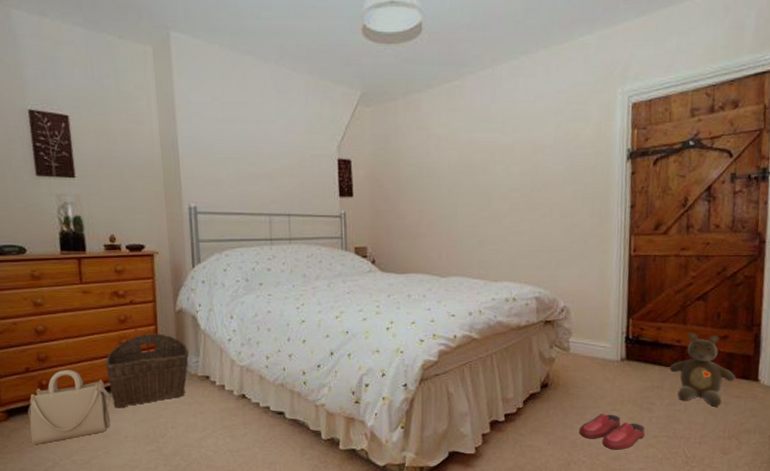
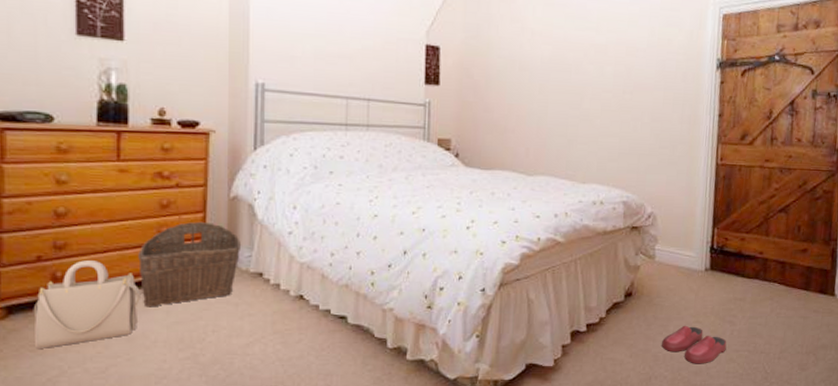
teddy bear: present [669,332,736,407] -> none [751,244,814,321]

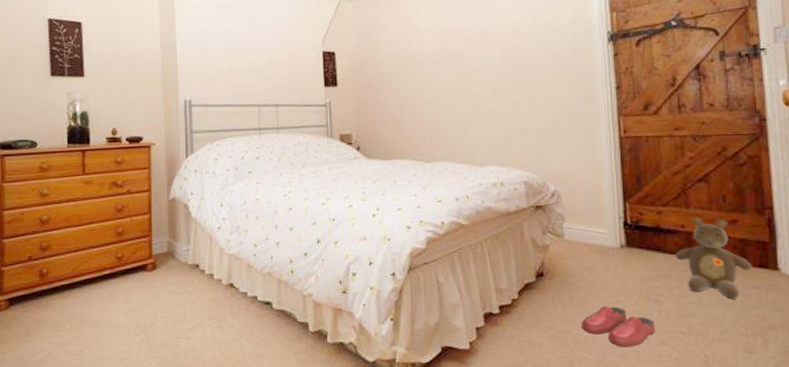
handbag: present [33,260,142,348] -> none [27,259,105,334]
wicker basket: present [138,221,242,308] -> none [101,221,181,297]
teddy bear: none [751,244,814,321] -> present [675,216,752,299]

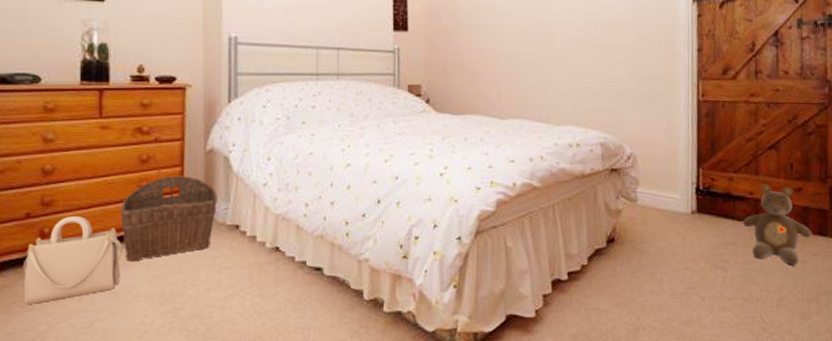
handbag: none [27,259,105,334] -> present [23,216,124,304]
wicker basket: none [101,221,181,297] -> present [120,175,219,262]
slippers: present [582,305,655,347] -> none [649,272,719,314]

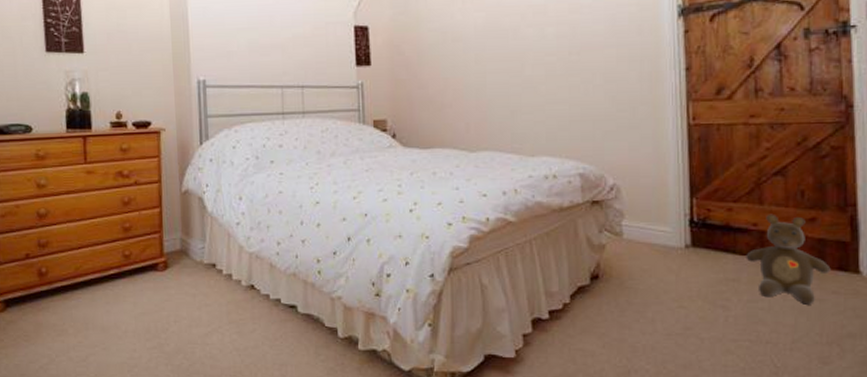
handbag: present [23,216,124,304] -> none [25,256,112,338]
wicker basket: present [120,175,219,262] -> none [107,216,195,299]

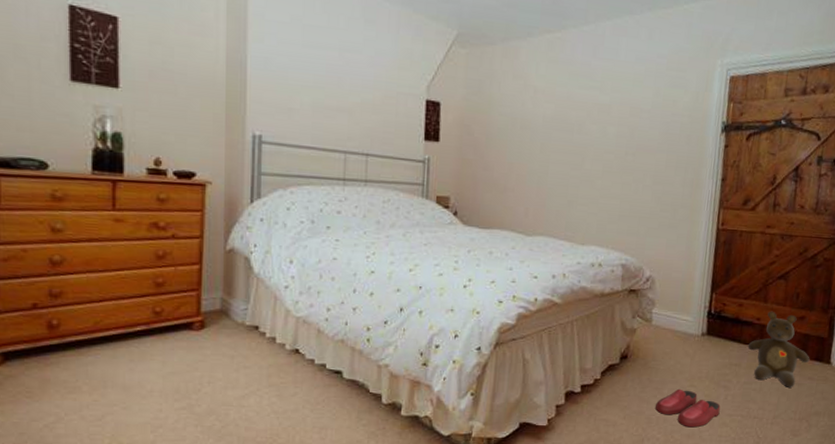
slippers: none [640,311,721,356] -> present [655,388,721,428]

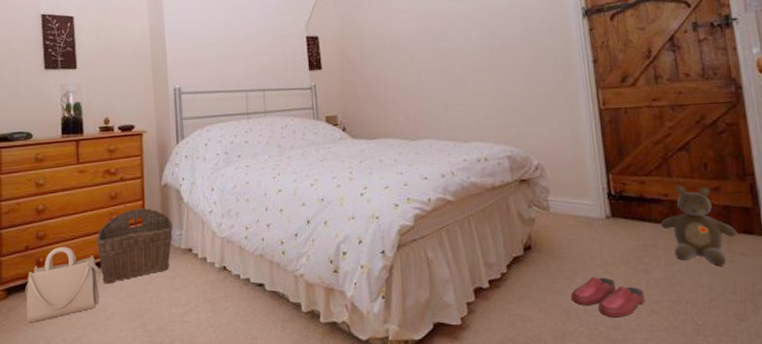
handbag: none [29,309,138,395] -> present [25,247,101,323]
wicker basket: none [134,273,238,358] -> present [96,207,174,284]

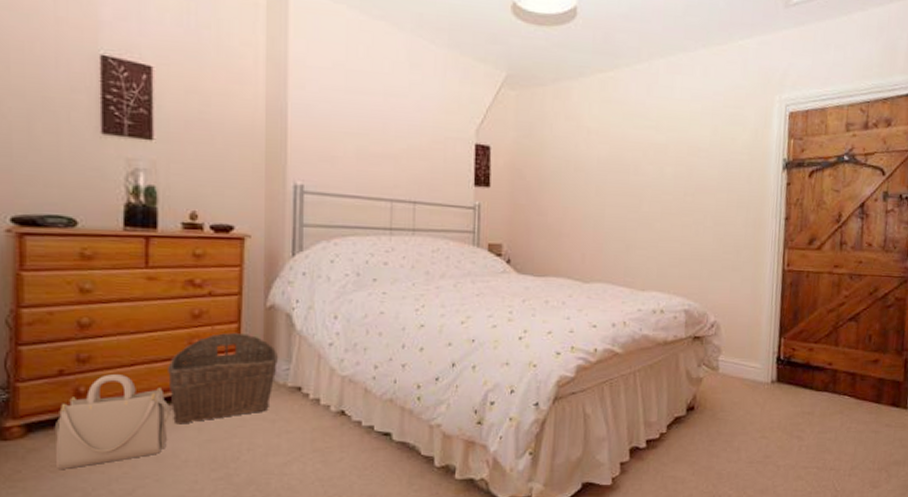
slippers: present [571,276,645,318] -> none [726,440,795,482]
teddy bear: present [660,185,738,266] -> none [820,355,886,436]

